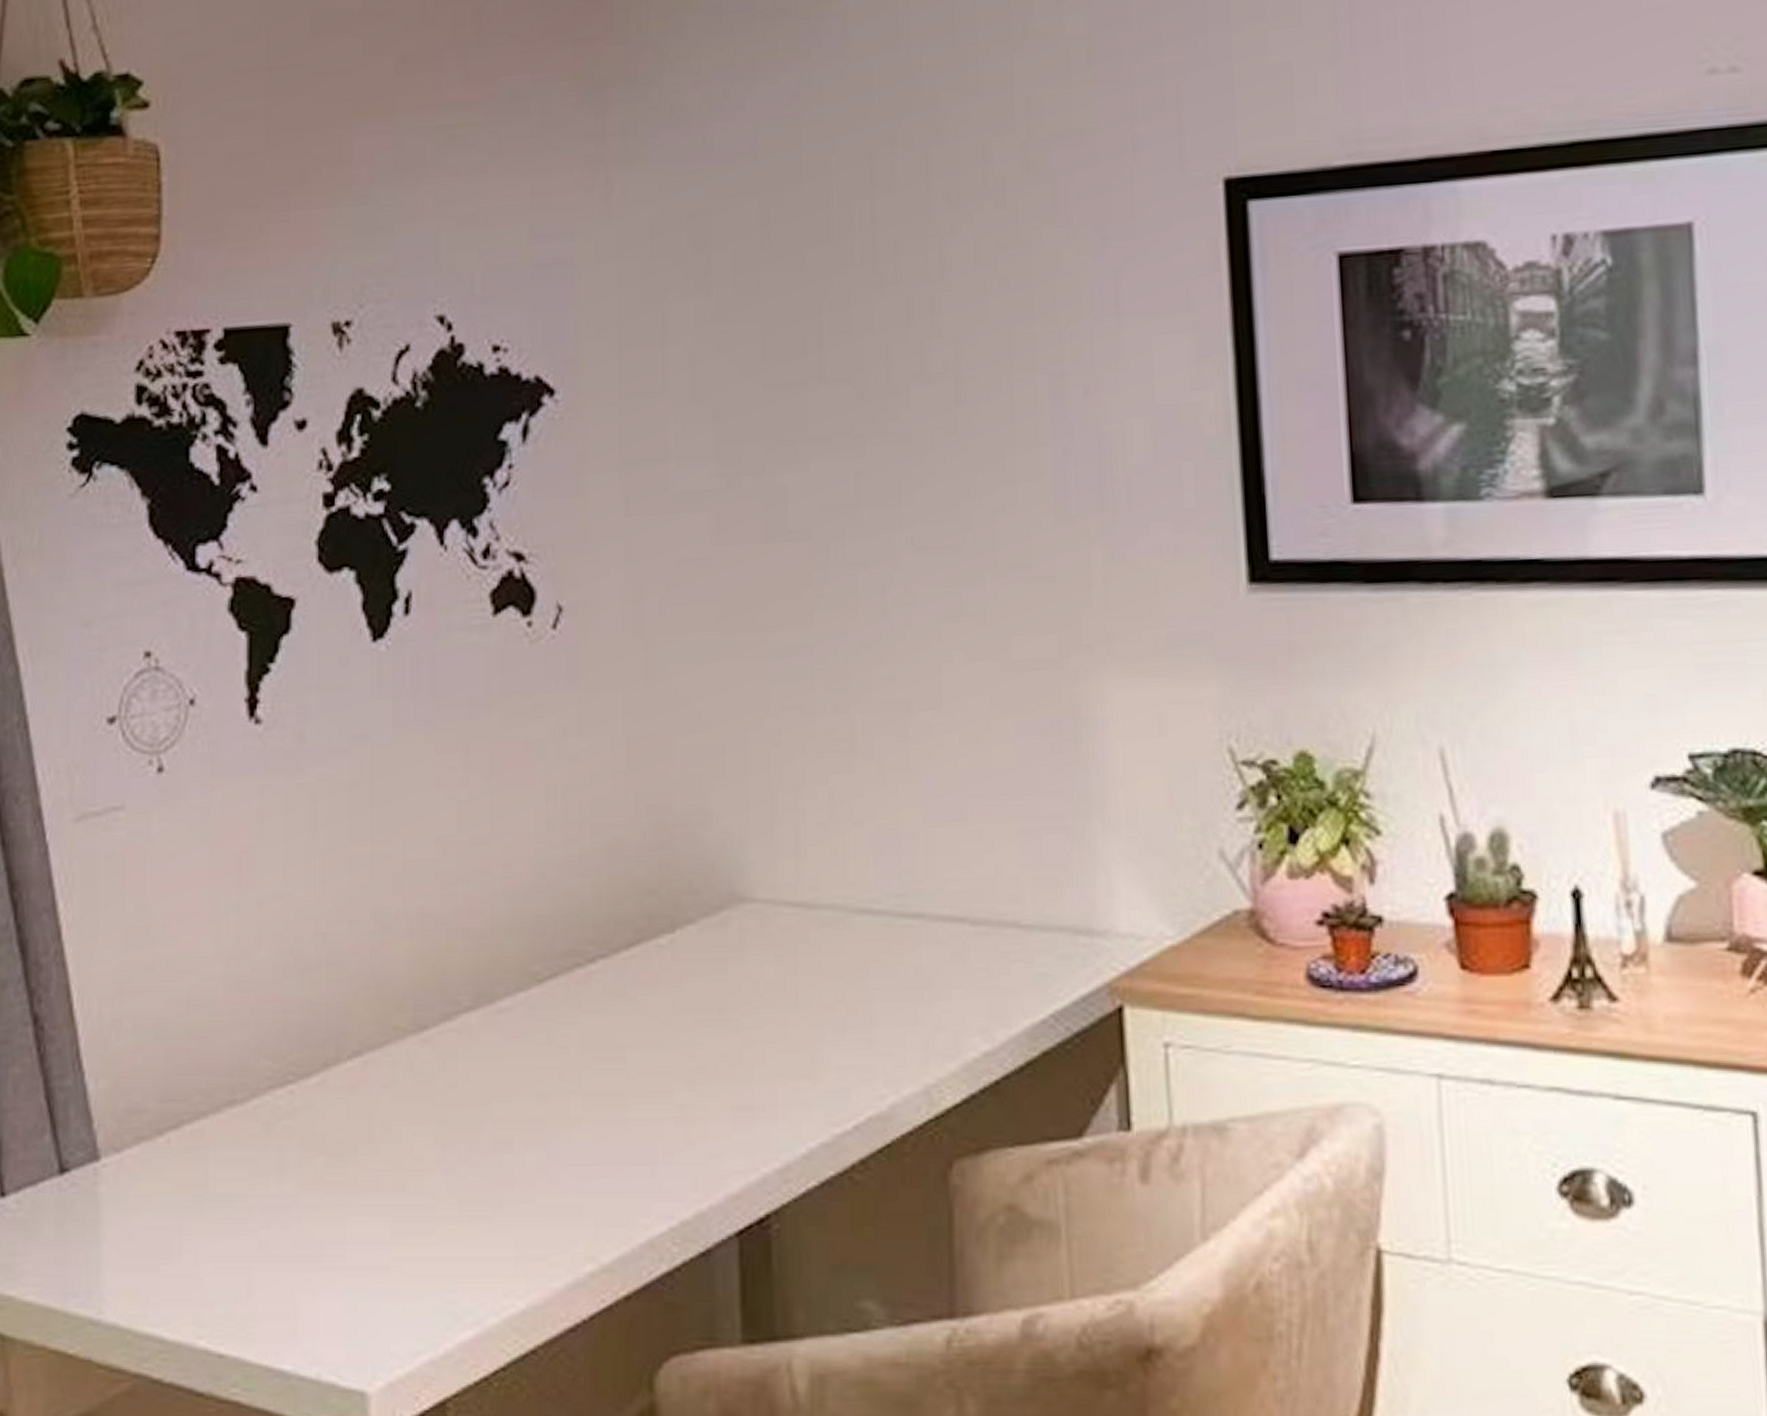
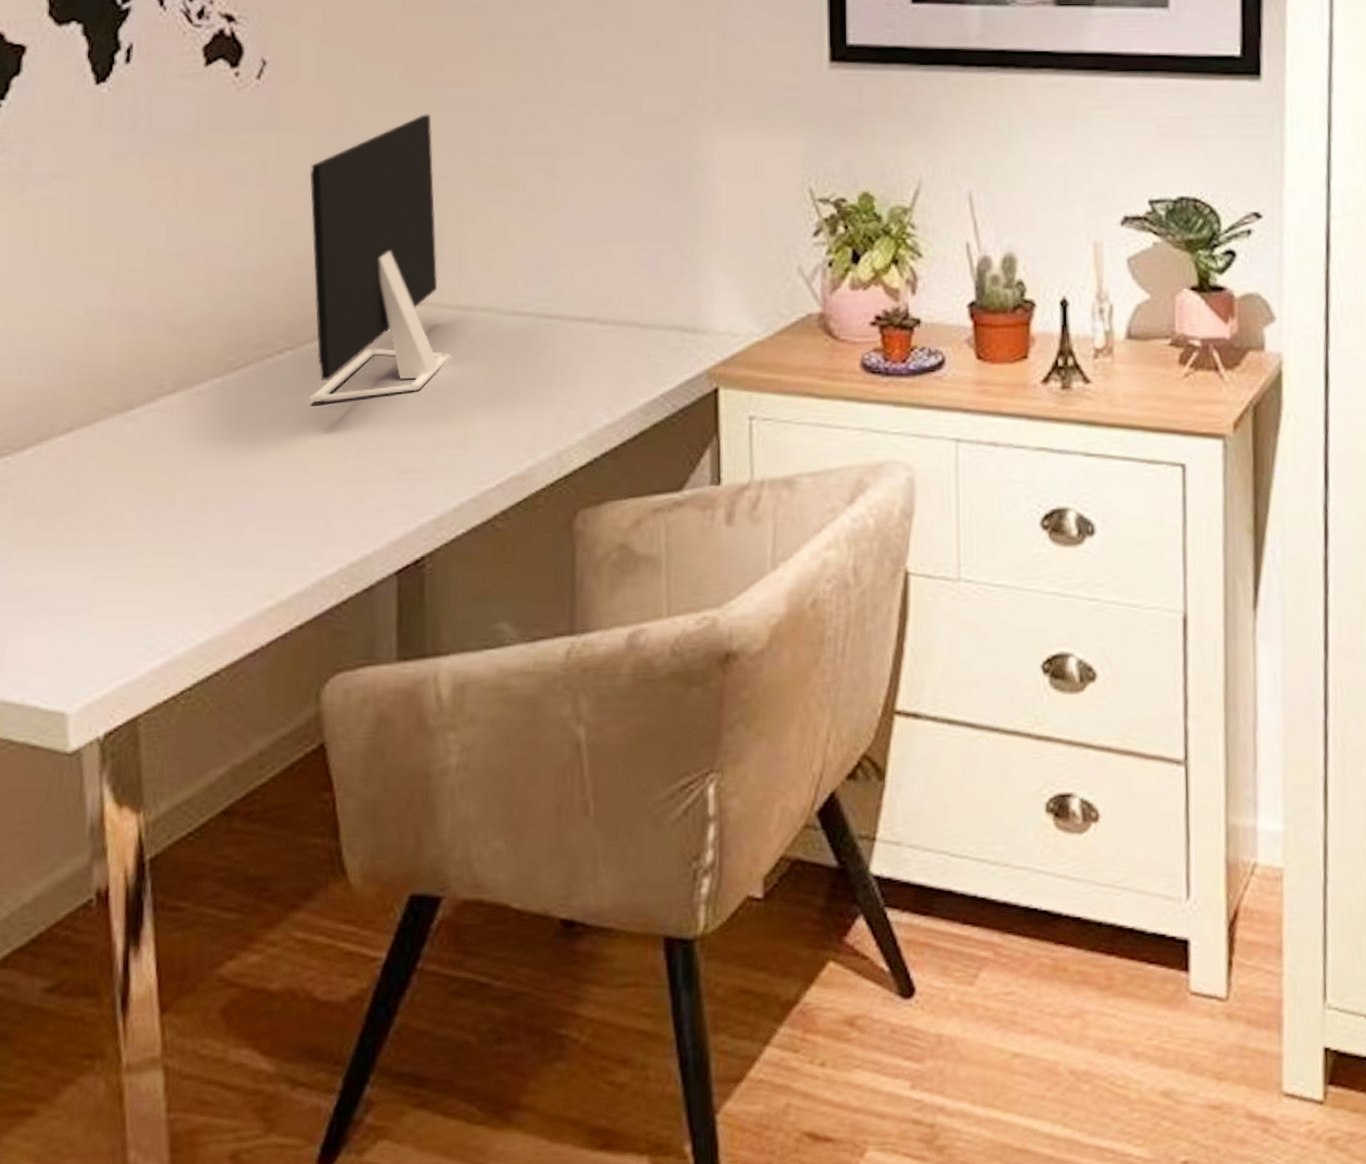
monitor: none [617,666,793,1023] -> present [308,114,452,403]

